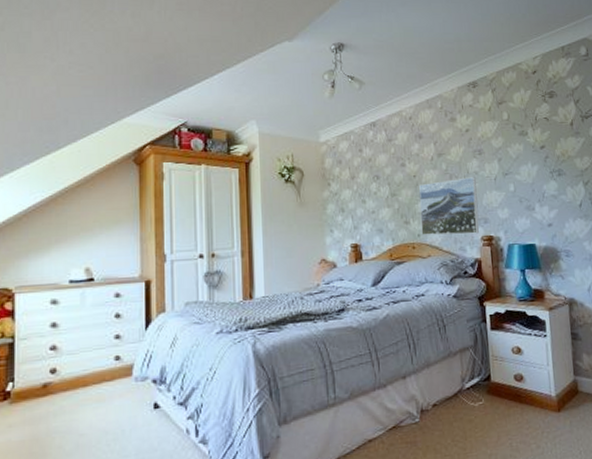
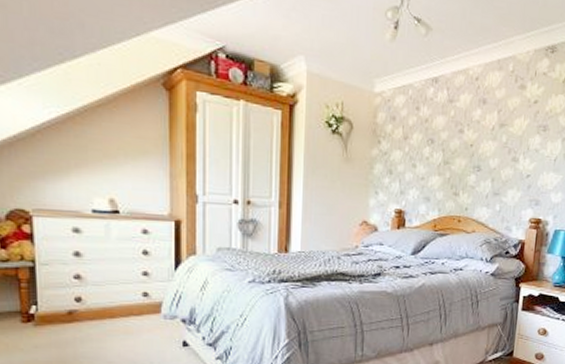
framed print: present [419,177,480,235] -> none [469,154,535,215]

